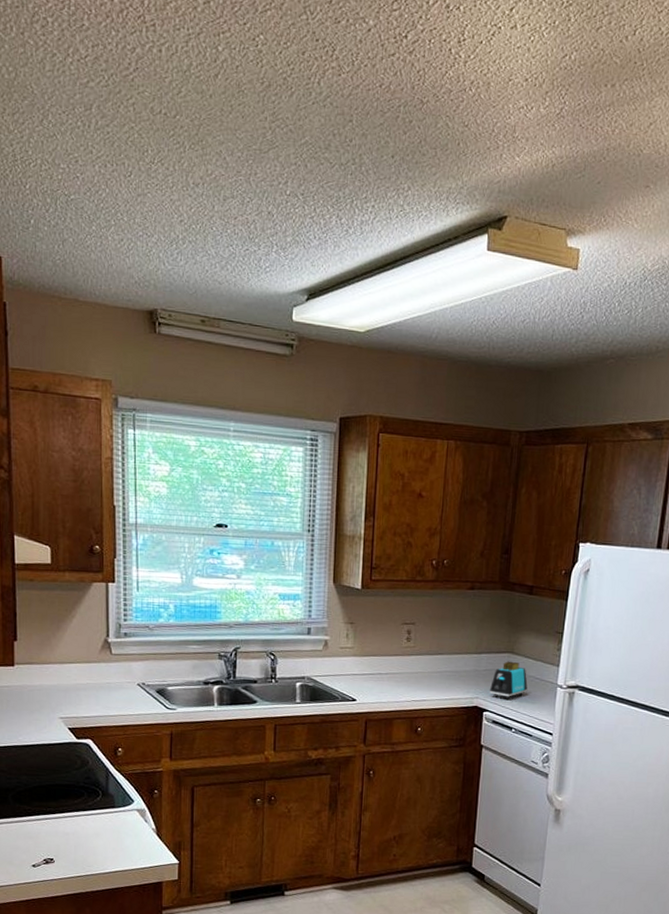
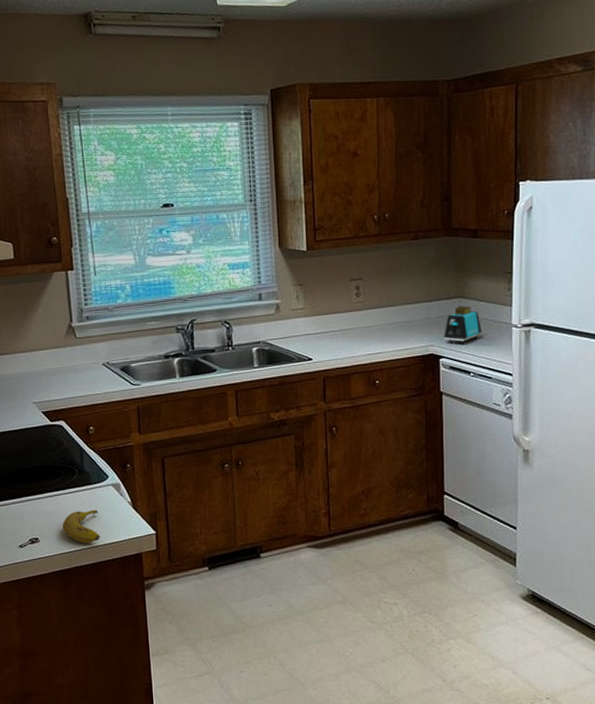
fruit: none [80,834,120,868] -> present [62,509,100,543]

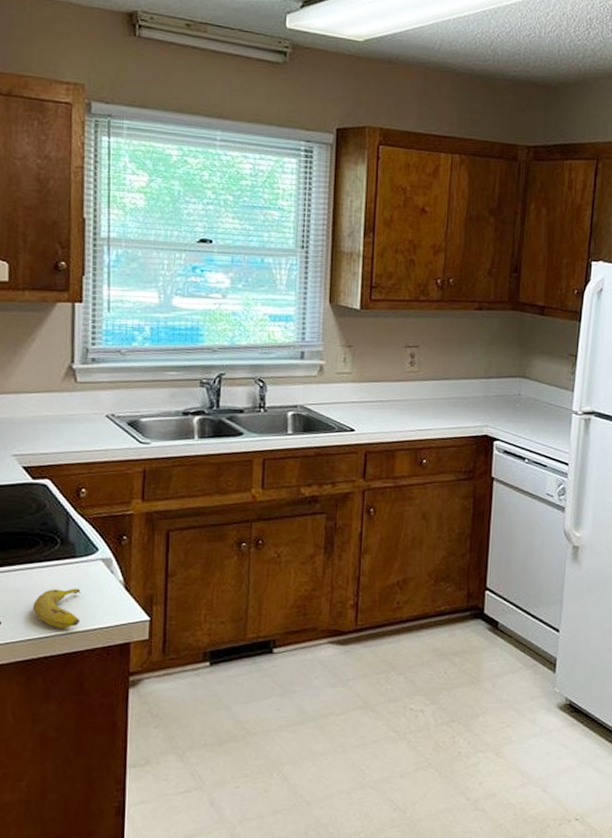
toaster: present [444,306,482,344] -> none [500,386,541,427]

